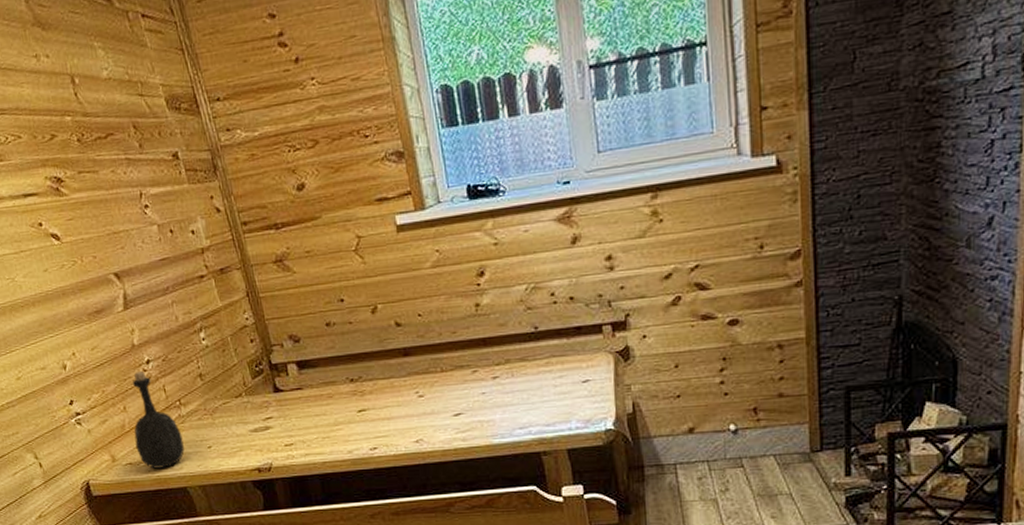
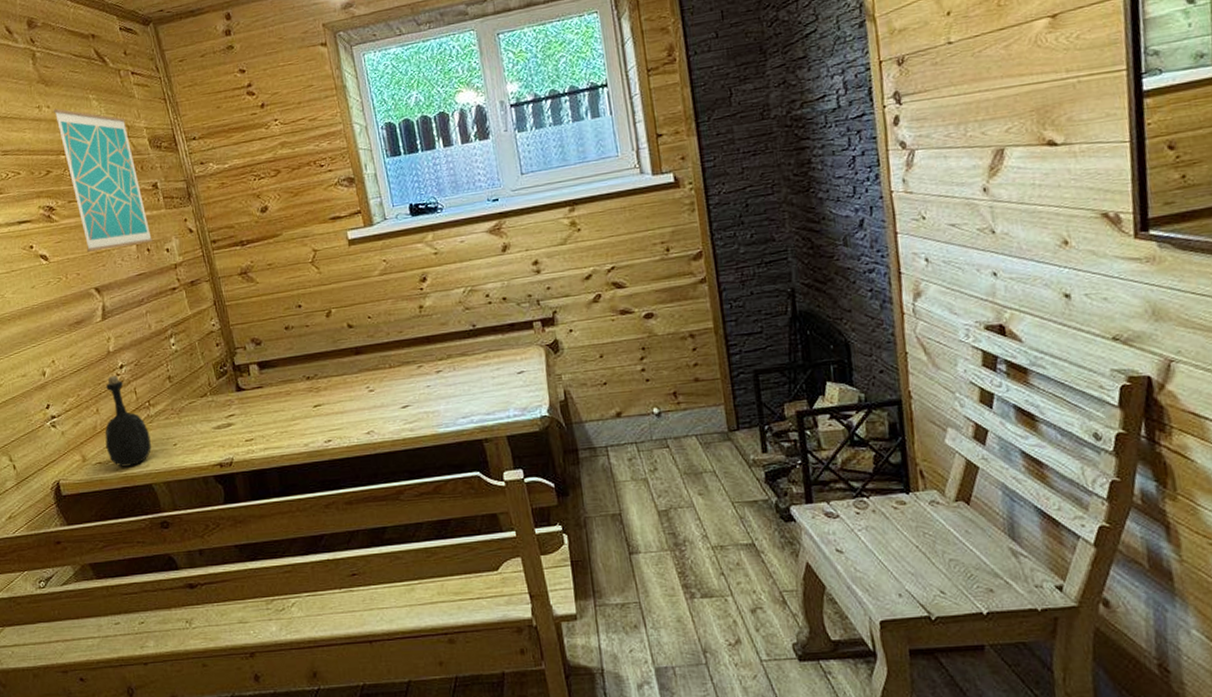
wall art: none [53,58,176,232] -> present [53,108,153,252]

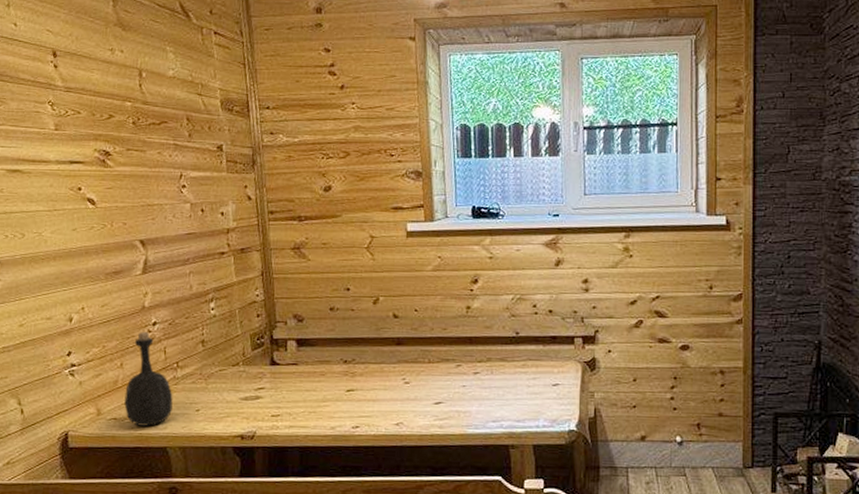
wall art: present [53,108,153,252] -> none [126,54,209,204]

